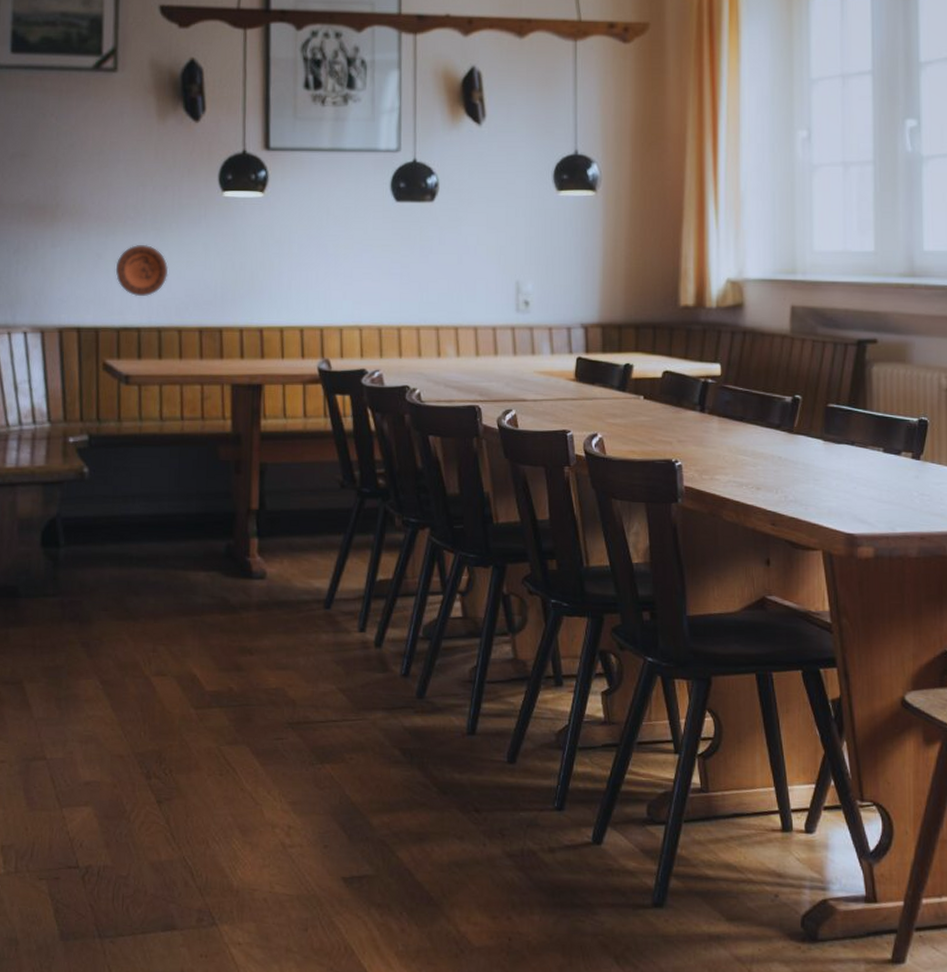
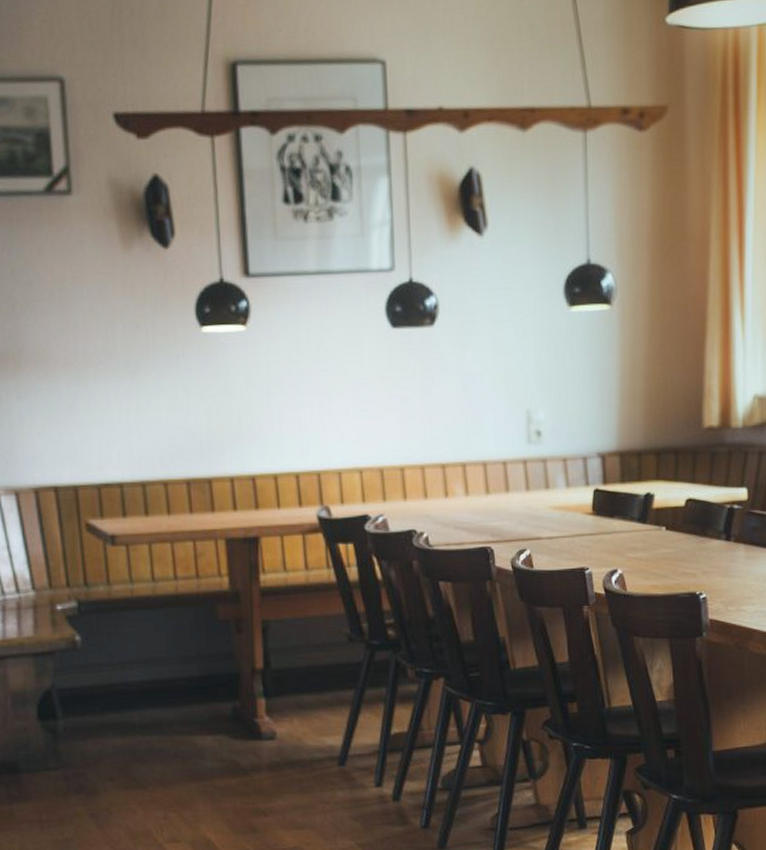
decorative plate: present [115,244,169,297] -> none [89,390,148,450]

